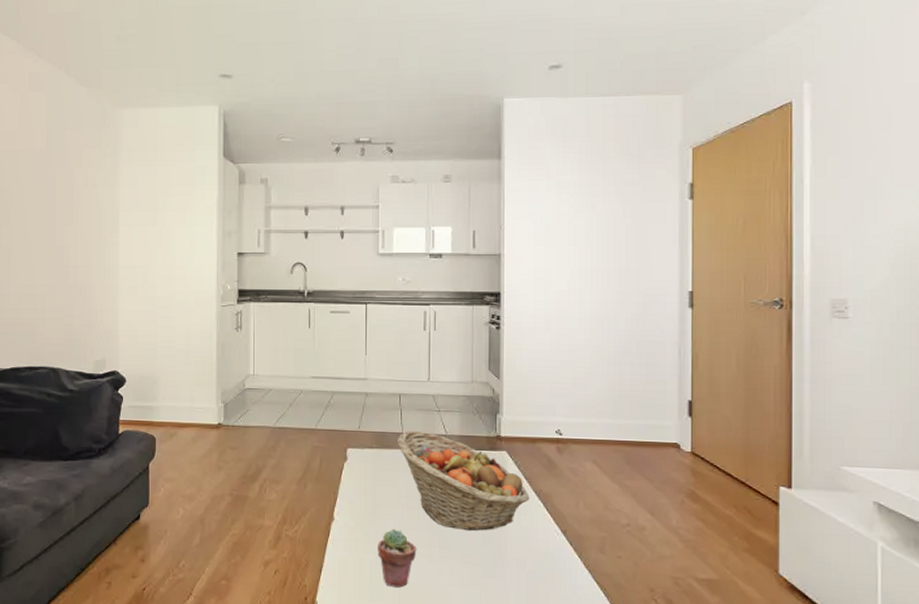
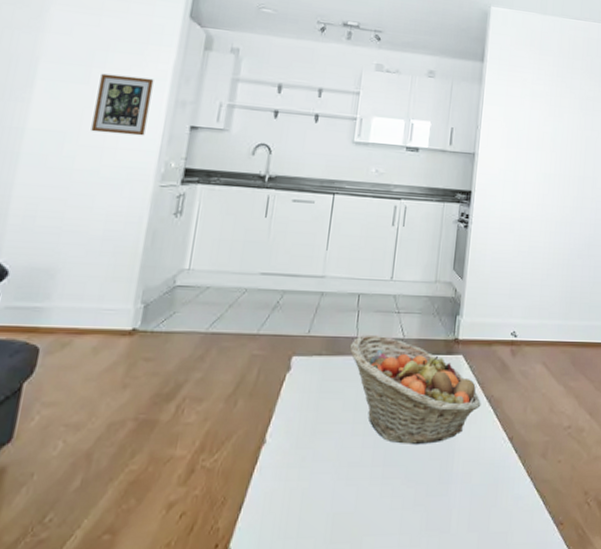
picture frame: none [164,215,204,265] -> present [91,73,154,136]
potted succulent: present [377,528,417,588] -> none [312,448,359,519]

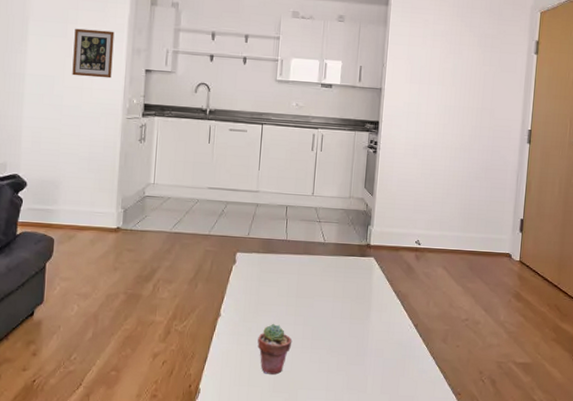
potted succulent: none [312,448,359,519] -> present [257,323,293,375]
fruit basket: present [349,334,481,445] -> none [281,238,390,326]

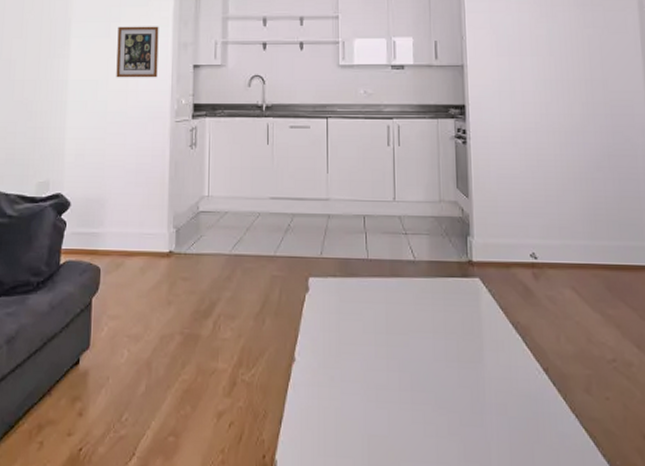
potted succulent: present [257,323,293,375] -> none [343,369,387,441]

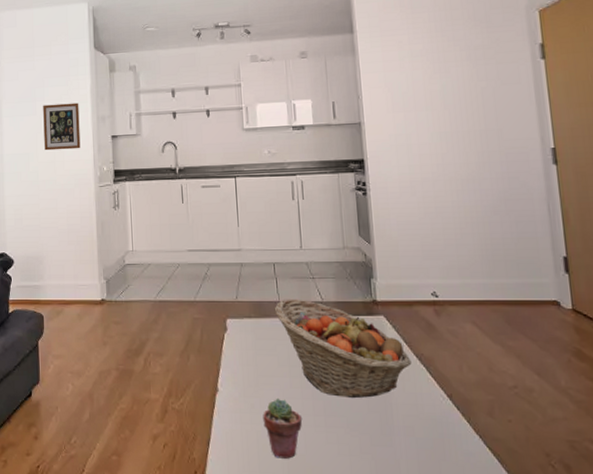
potted succulent: none [343,369,387,441] -> present [263,398,303,459]
fruit basket: none [362,256,507,372] -> present [274,299,412,399]

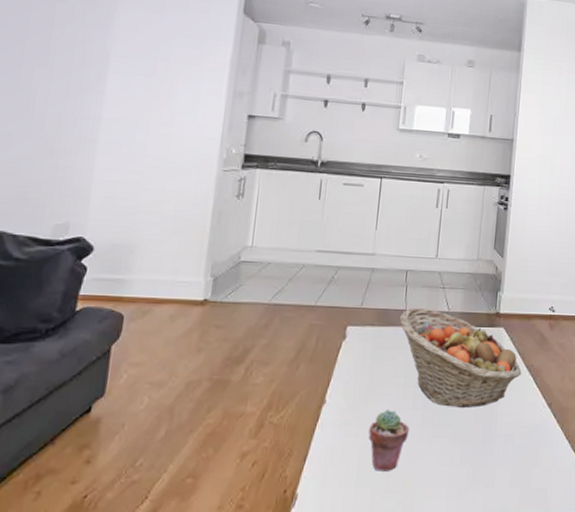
picture frame: present [43,102,81,151] -> none [159,67,214,125]

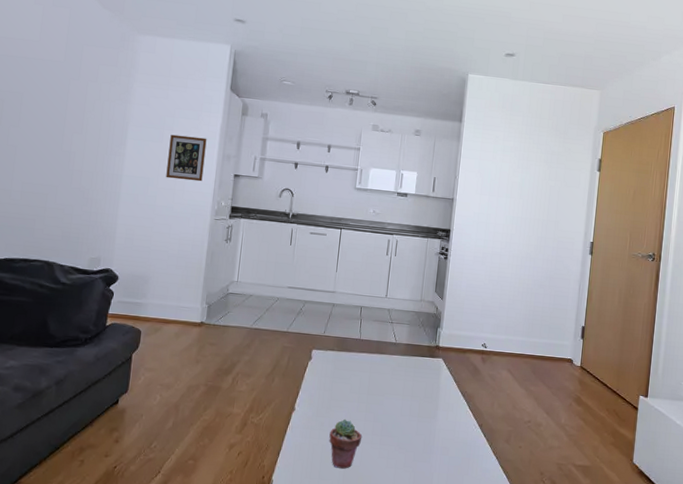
picture frame: none [159,67,214,125] -> present [166,134,207,182]
fruit basket: present [399,307,522,409] -> none [354,337,457,423]

